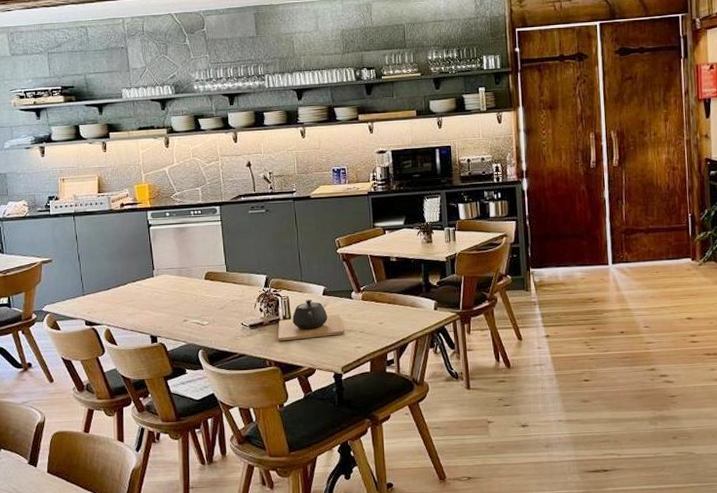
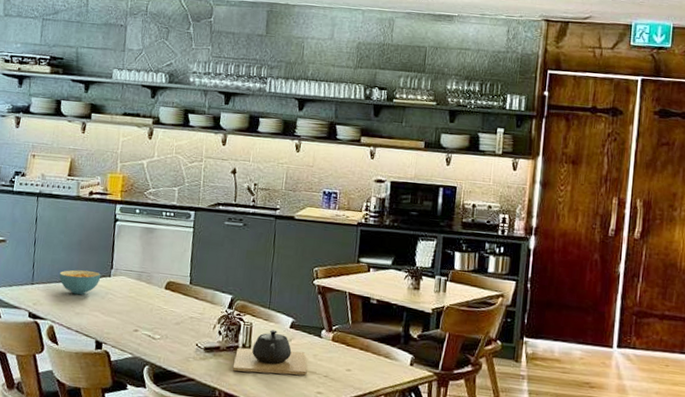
cereal bowl: none [106,275,145,298] -> present [59,270,101,295]

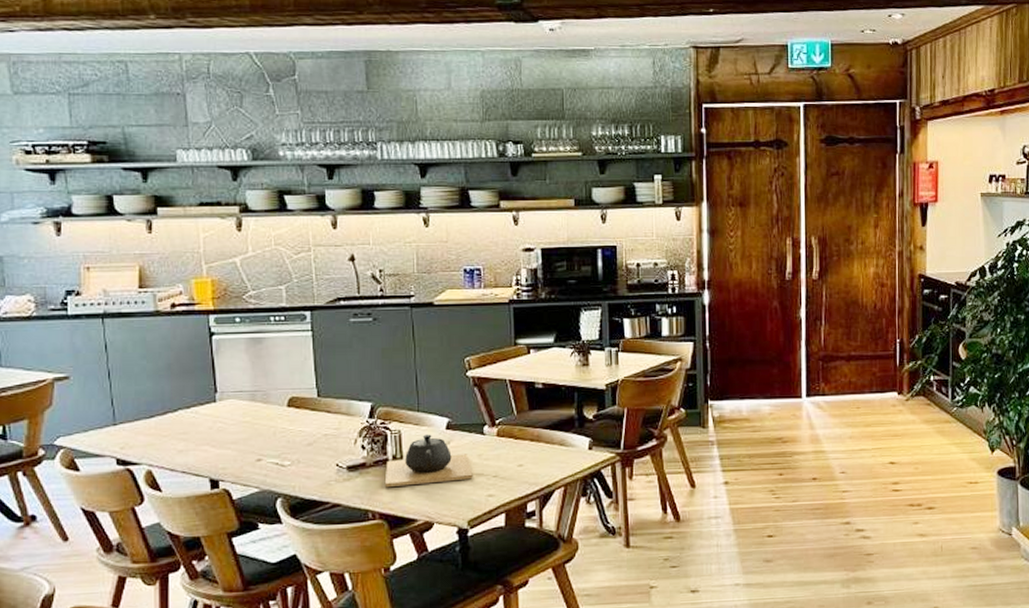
cereal bowl: present [59,270,101,295] -> none [148,399,204,429]

